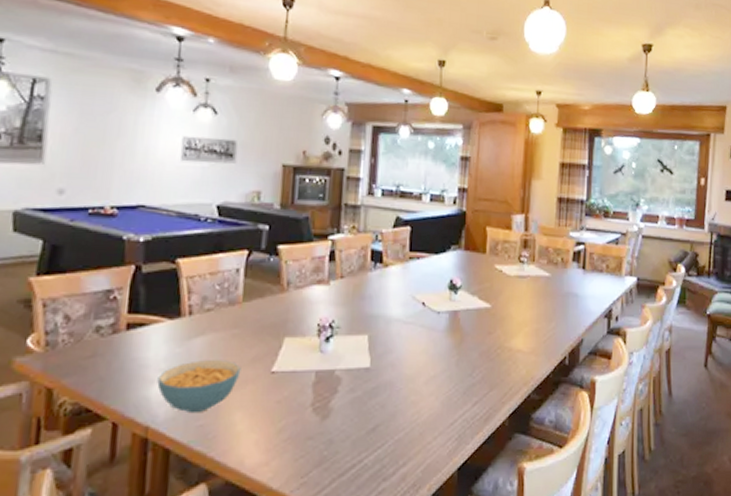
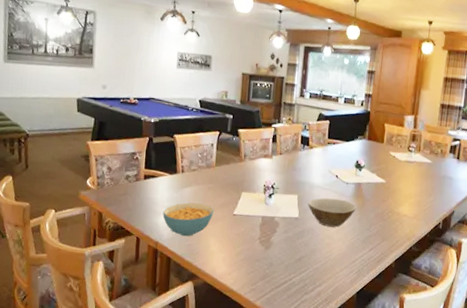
bowl: none [383,335,453,377] -> present [308,198,357,227]

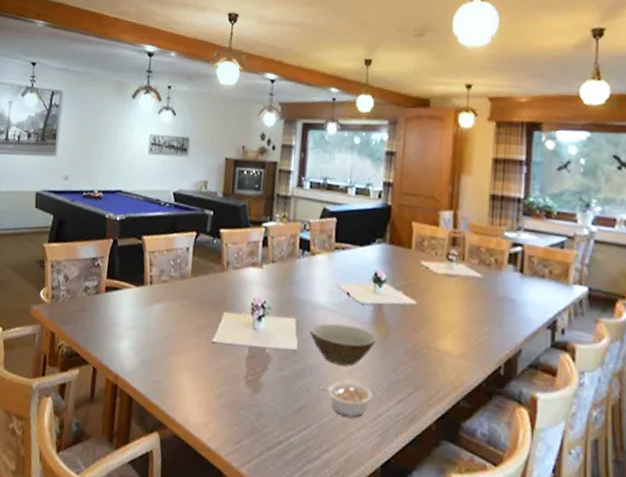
cereal bowl: present [163,202,214,237] -> none [125,324,188,370]
legume: none [314,237,353,262] -> present [319,381,373,418]

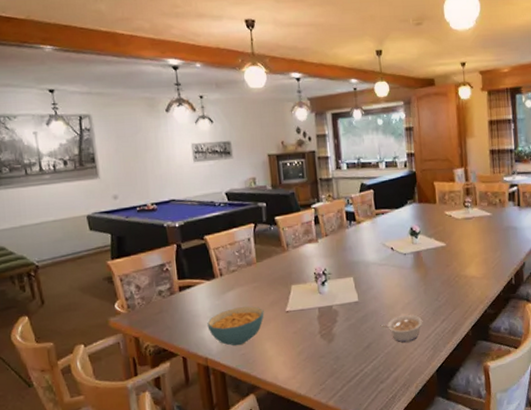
cereal bowl: none [125,324,188,370] -> present [207,306,264,346]
bowl: present [310,323,377,366] -> none [366,272,420,306]

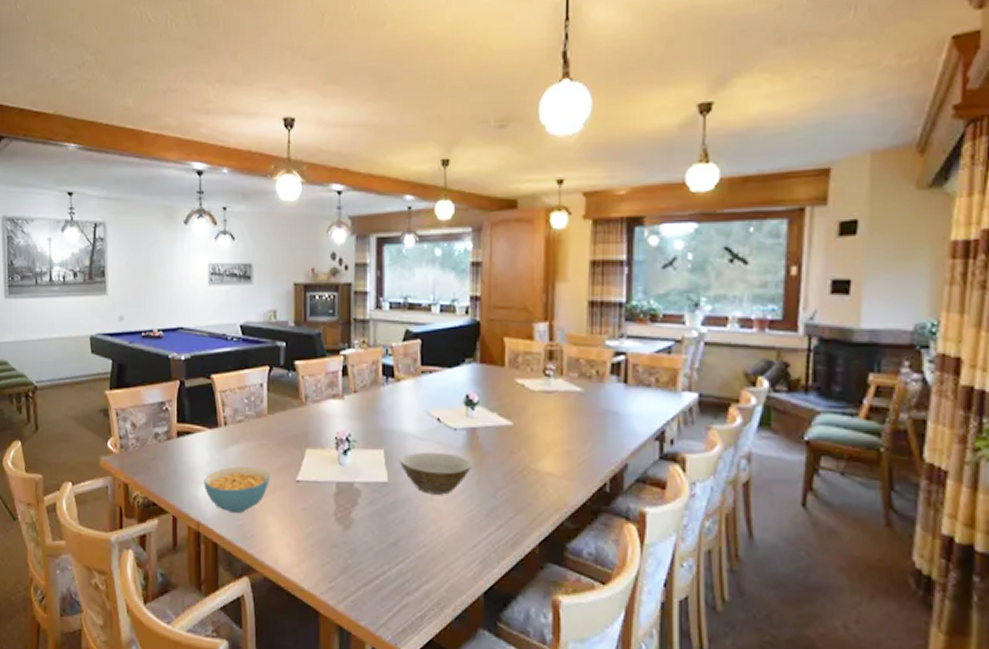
bowl: none [366,272,420,306] -> present [400,452,472,495]
legume: present [380,315,423,343] -> none [413,510,472,547]

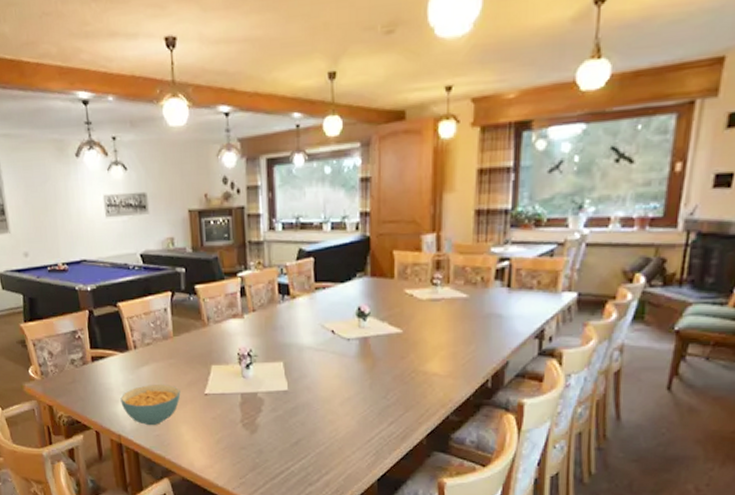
bowl: present [400,452,472,495] -> none [298,361,365,399]

